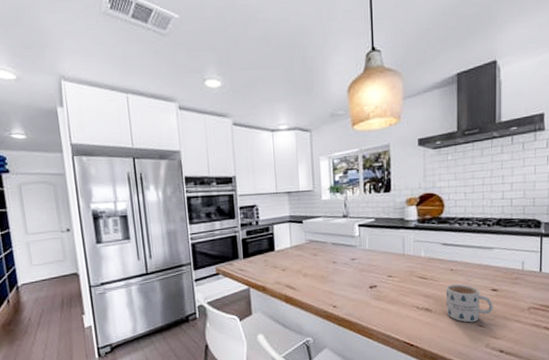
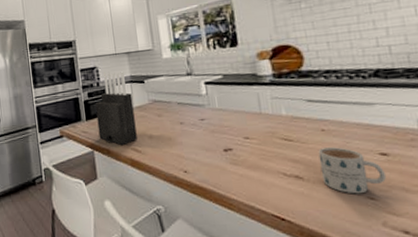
knife block: none [253,210,293,282] -> present [95,71,137,145]

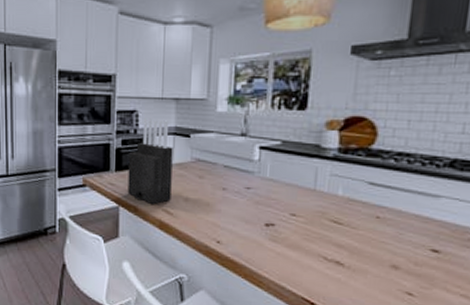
mug: present [318,147,387,194] -> none [363,236,432,288]

